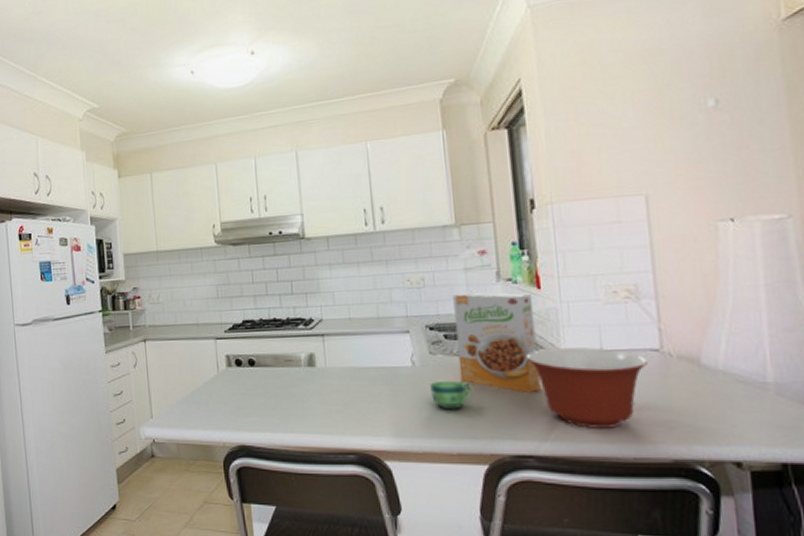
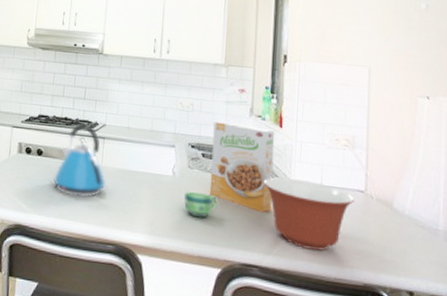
kettle: none [272,322,334,406] -> present [53,123,105,198]

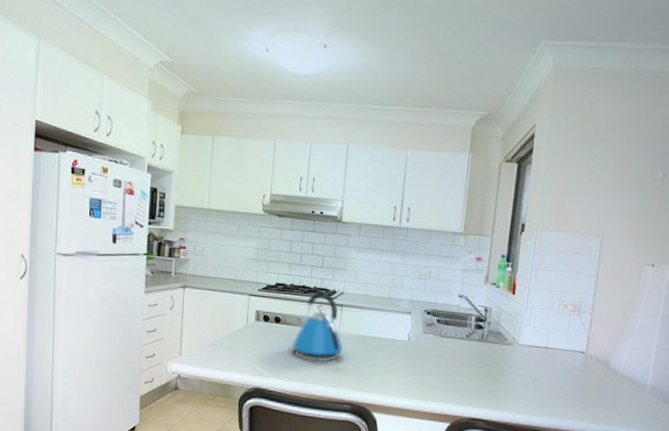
cup: present [184,192,218,218] -> none [418,355,450,379]
cereal box: present [209,121,275,213] -> none [442,288,508,373]
mixing bowl: present [263,177,354,251] -> none [493,341,575,405]

